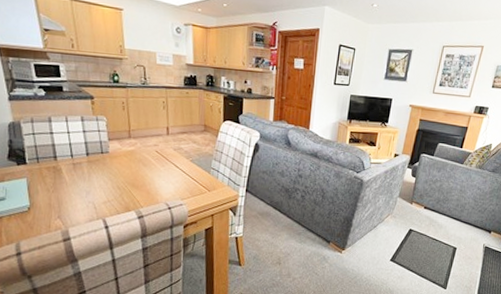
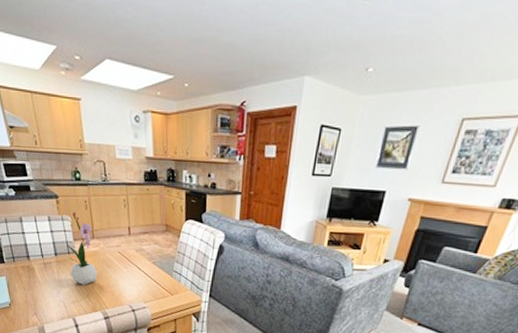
flower arrangement: none [100,112,133,185] -> present [67,212,98,285]

